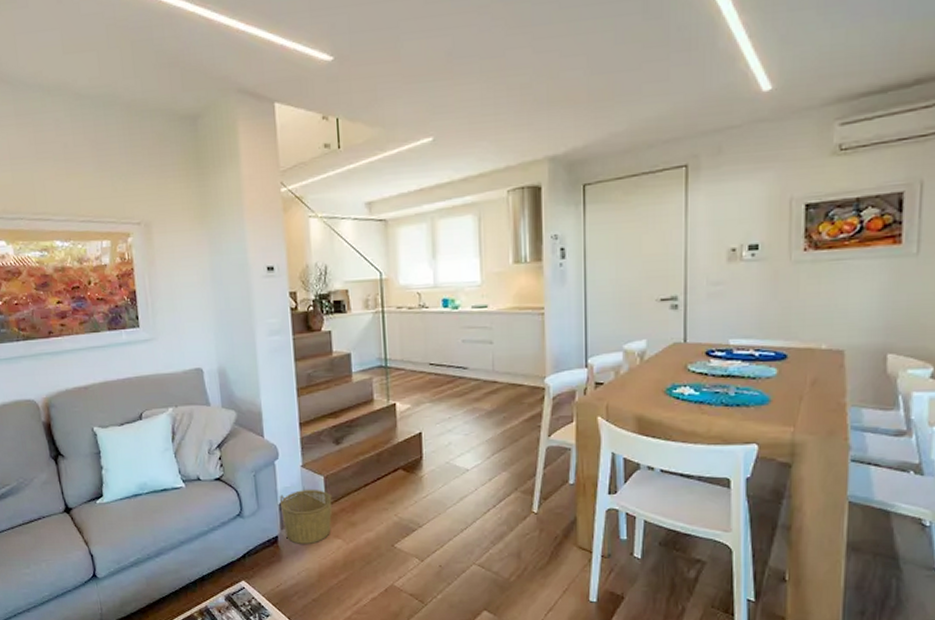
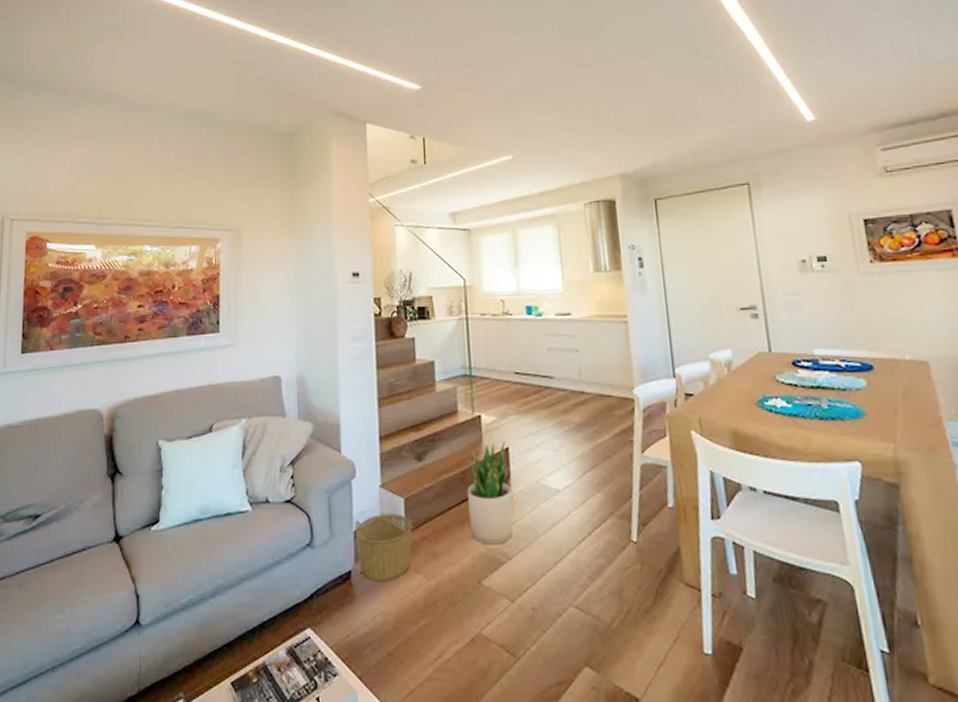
planter: none [382,427,425,515] -> present [467,441,514,545]

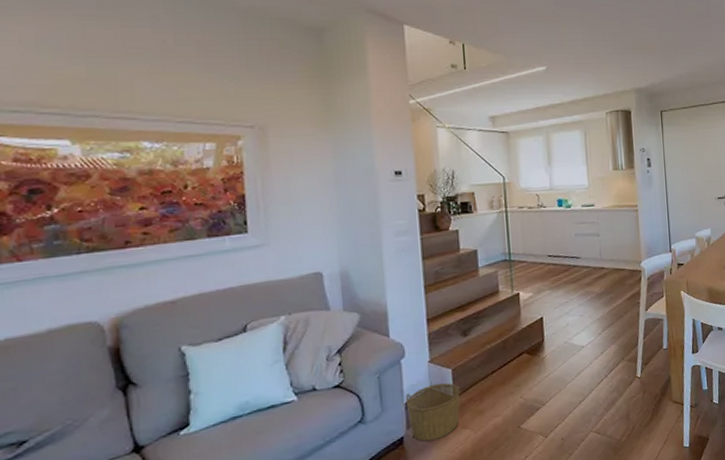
planter: present [467,441,514,545] -> none [507,312,547,397]

